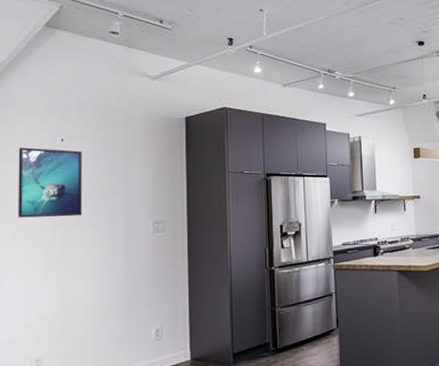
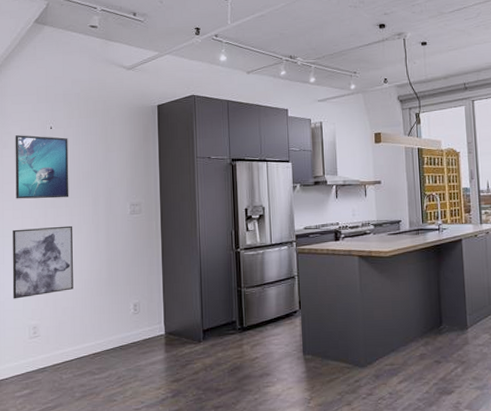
wall art: none [11,246,85,330] -> present [12,225,73,299]

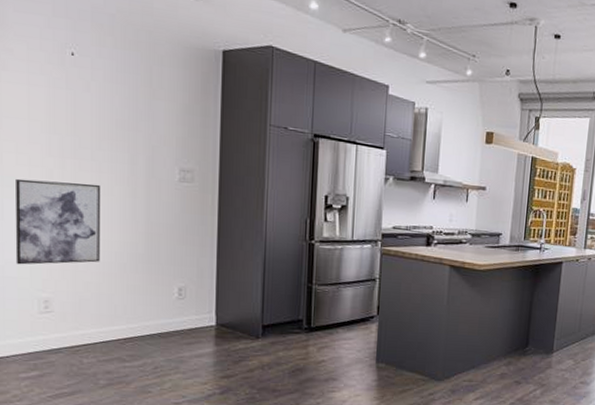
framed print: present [15,135,69,199] -> none [19,55,97,149]

